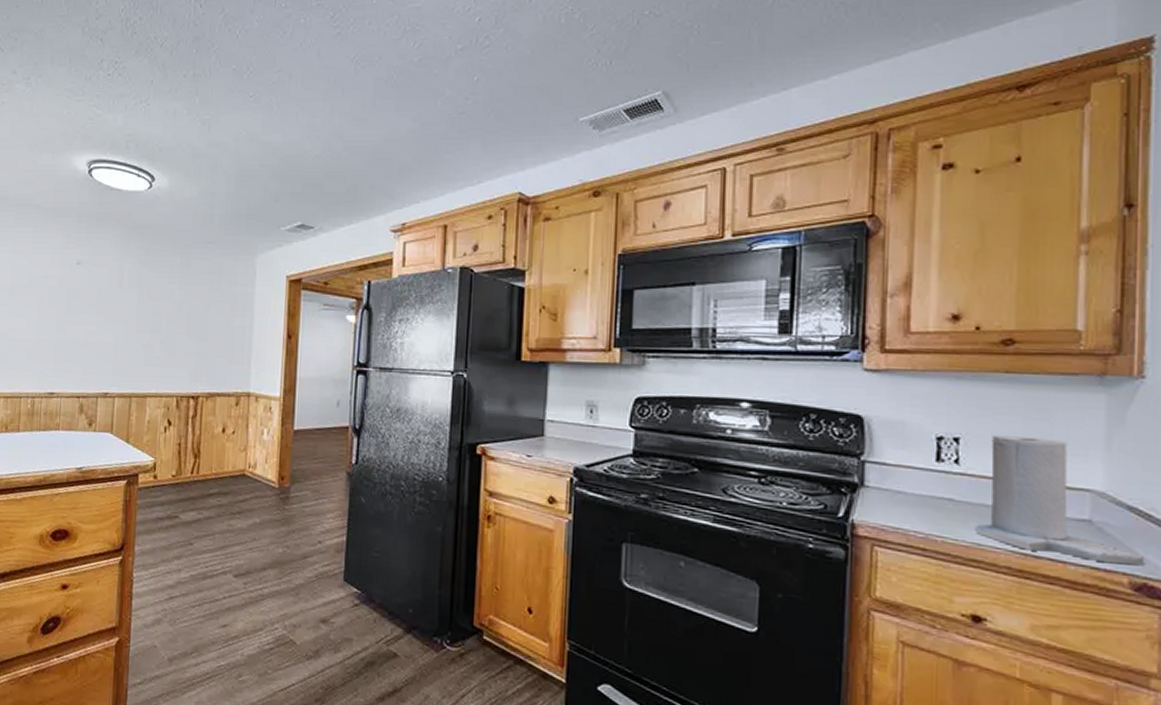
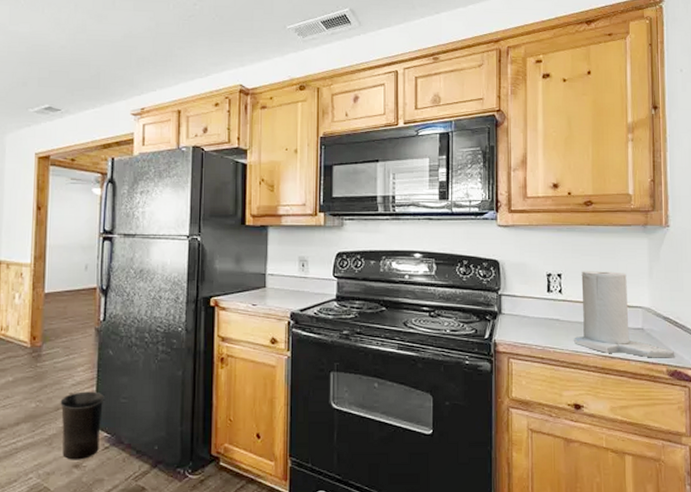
waste bin: none [308,540,355,615] -> present [60,391,105,460]

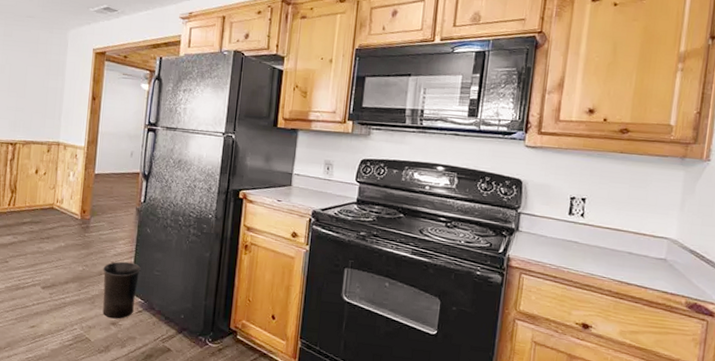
paper towel: present [573,271,675,358] -> none [589,197,697,292]

